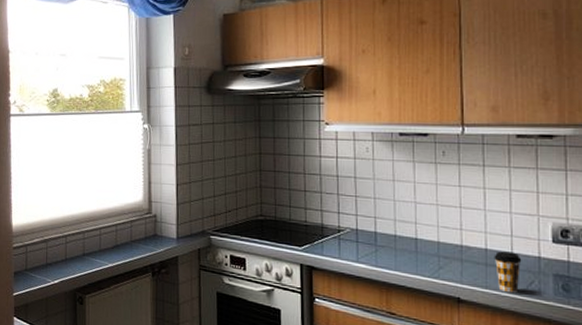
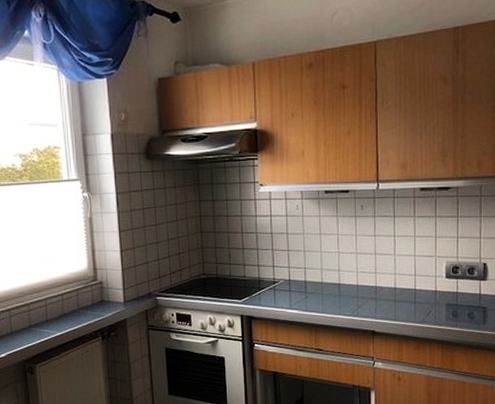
coffee cup: present [494,251,522,293] -> none [401,288,423,323]

